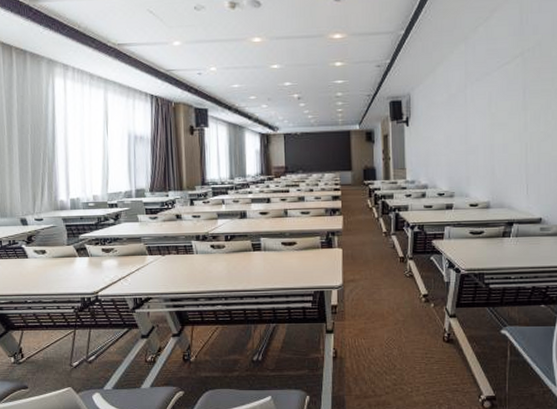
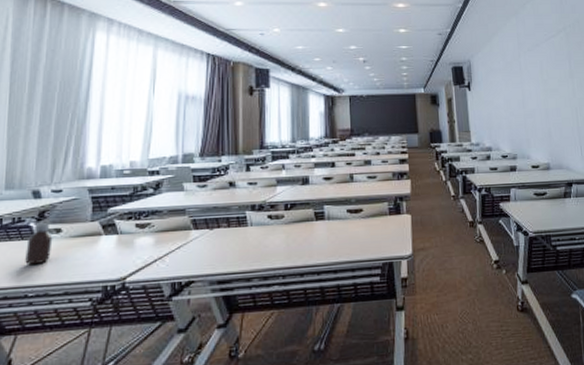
bottle: none [21,244,41,277] -> present [25,222,53,264]

